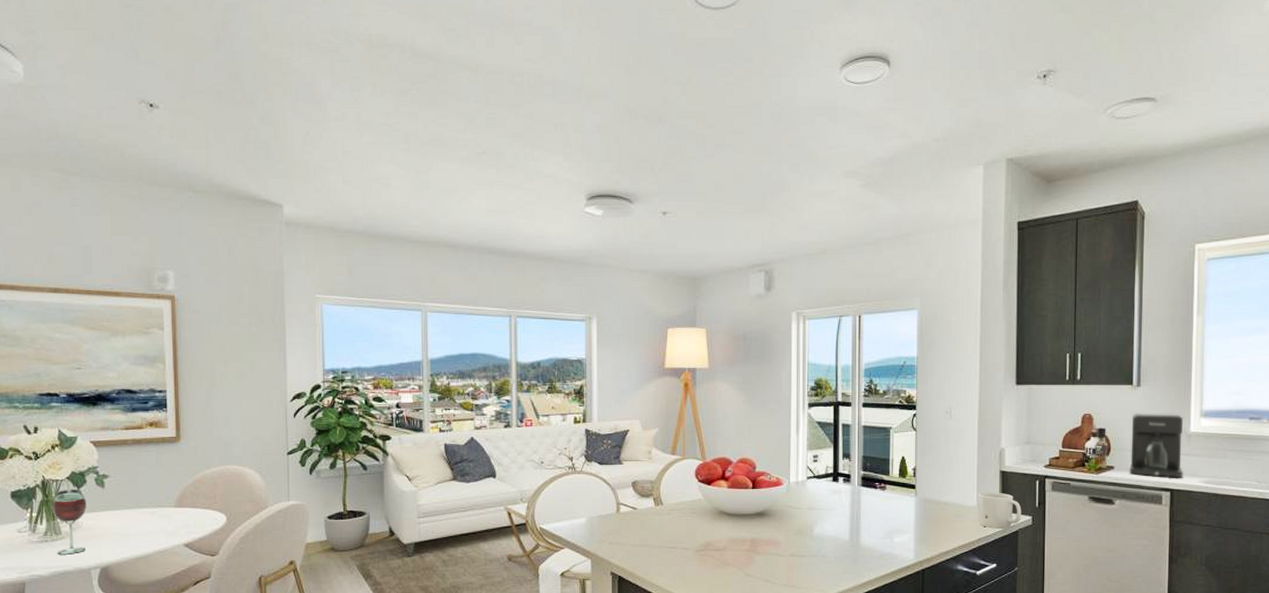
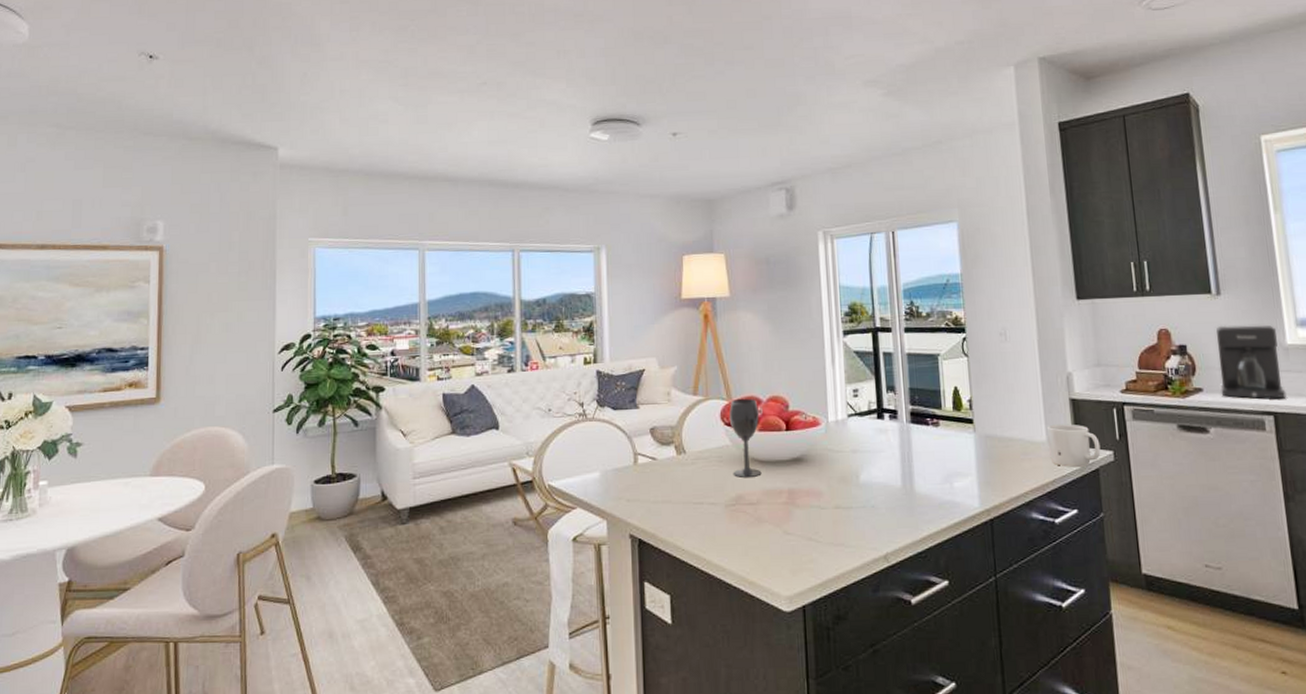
wineglass: present [52,489,87,555] -> none [19,459,57,535]
wine glass: none [702,459,730,527] -> present [729,398,762,477]

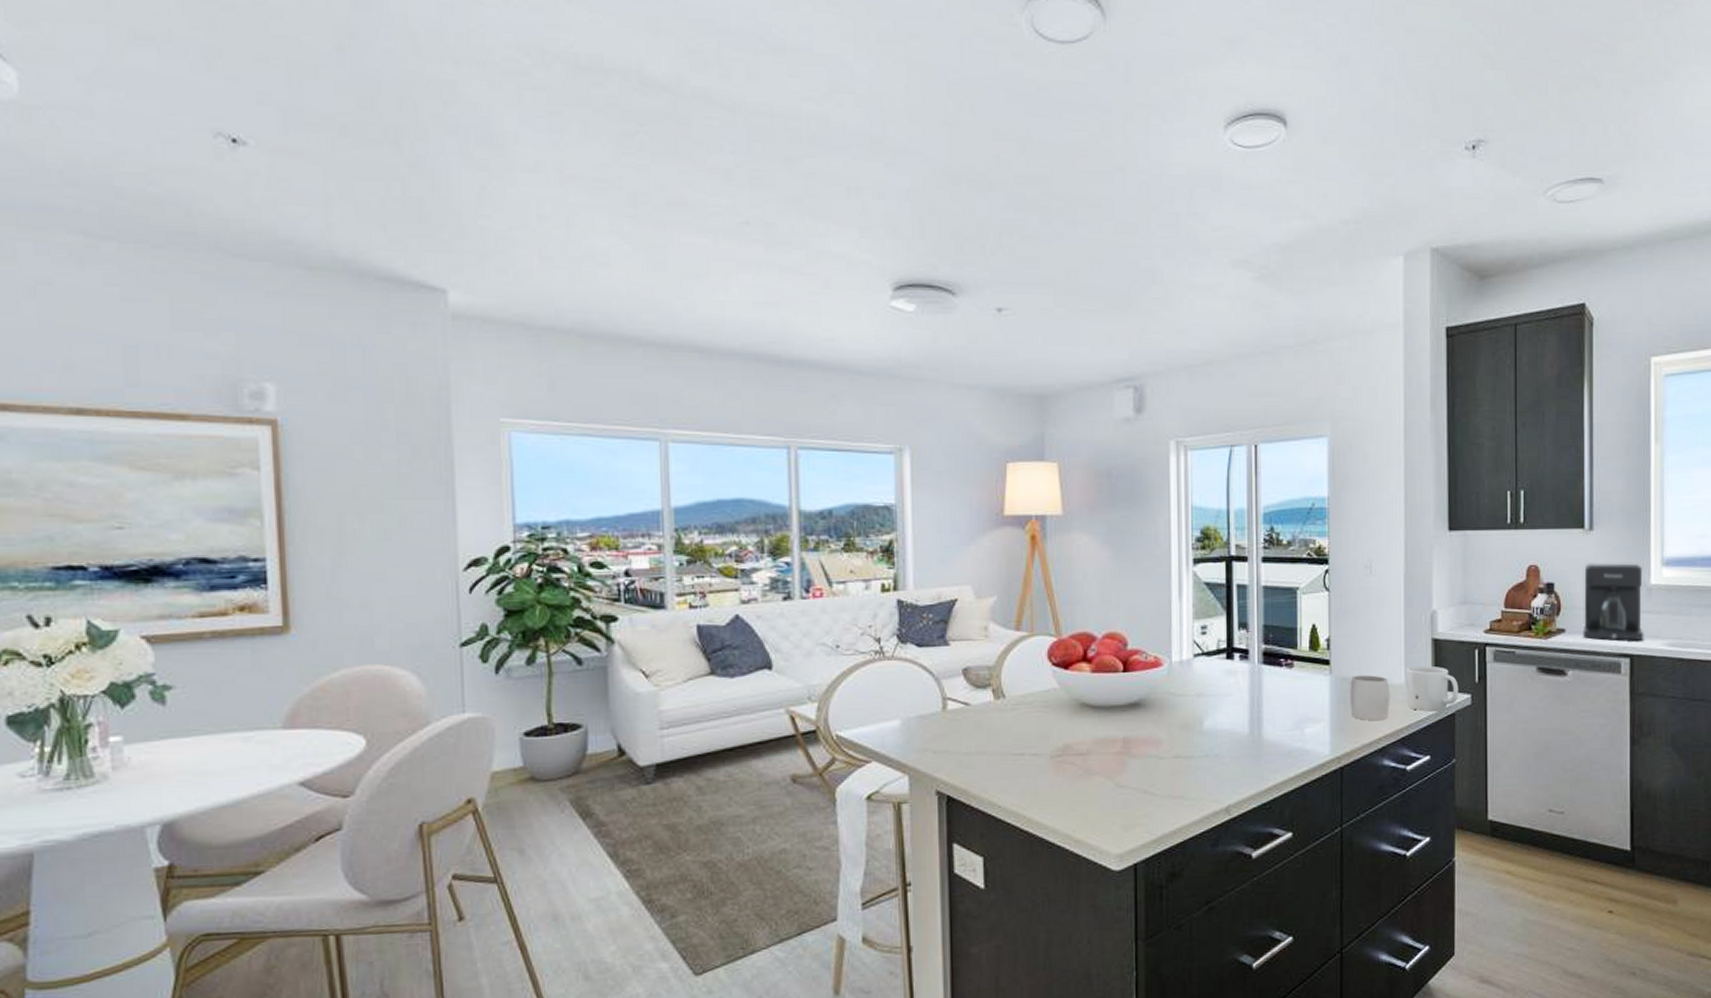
wine glass: present [729,398,762,477] -> none [1057,634,1094,725]
mug: none [993,433,1034,476] -> present [1349,675,1390,721]

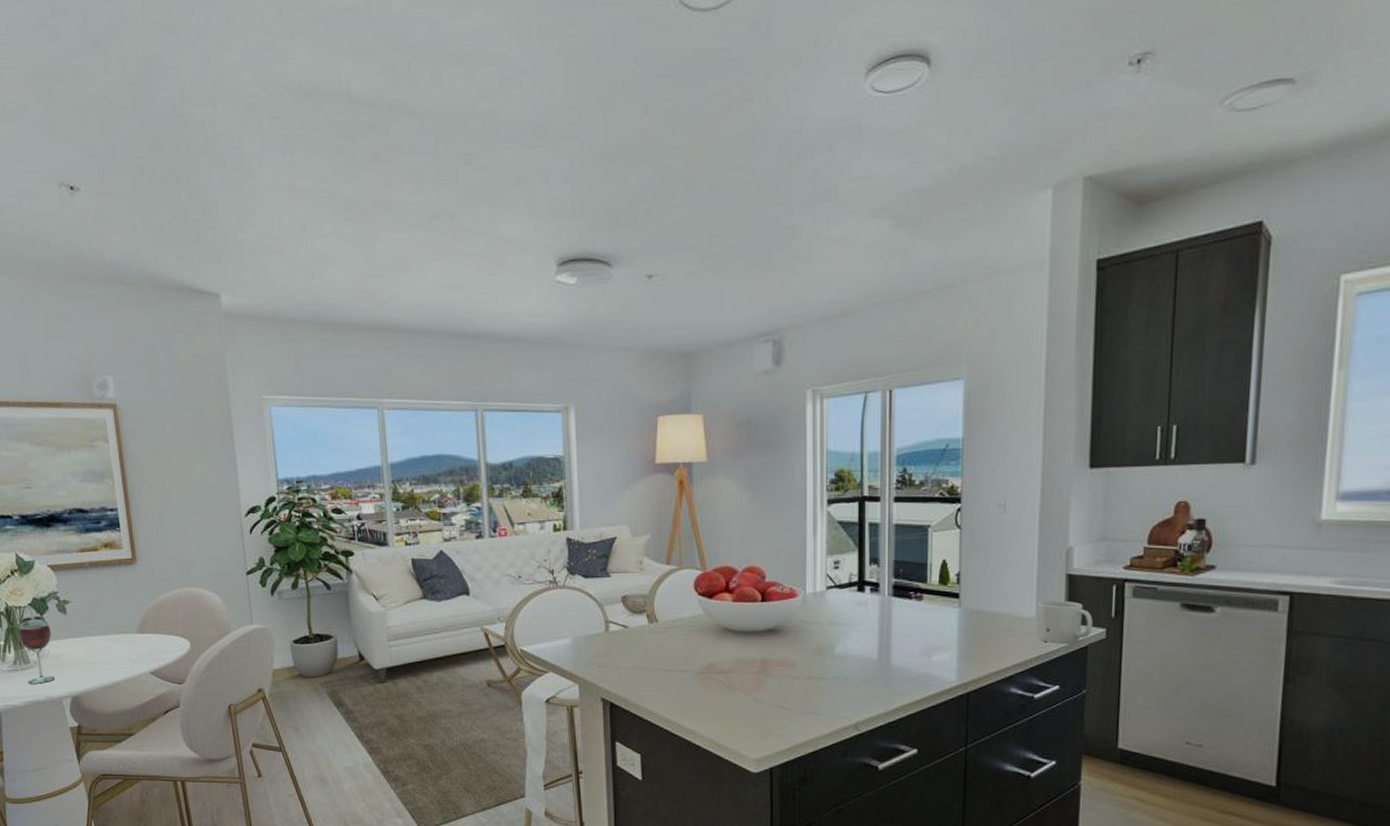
wineglass: none [77,708,137,808] -> present [17,616,55,684]
mug: present [1349,675,1390,721] -> none [977,608,1020,652]
coffee maker: present [1583,562,1644,641] -> none [1235,498,1311,578]

